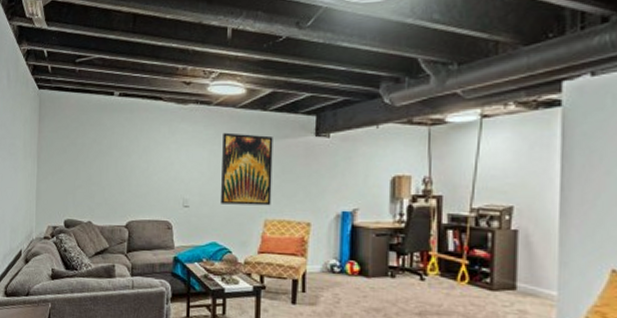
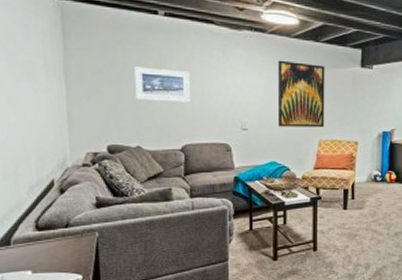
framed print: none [90,145,137,179] -> present [134,66,190,103]

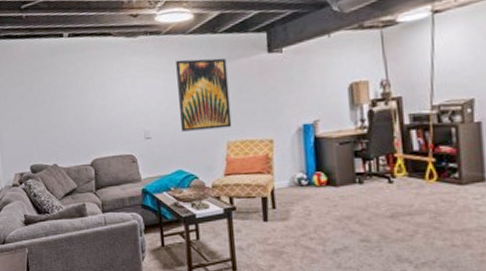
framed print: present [134,66,190,103] -> none [47,86,96,120]

